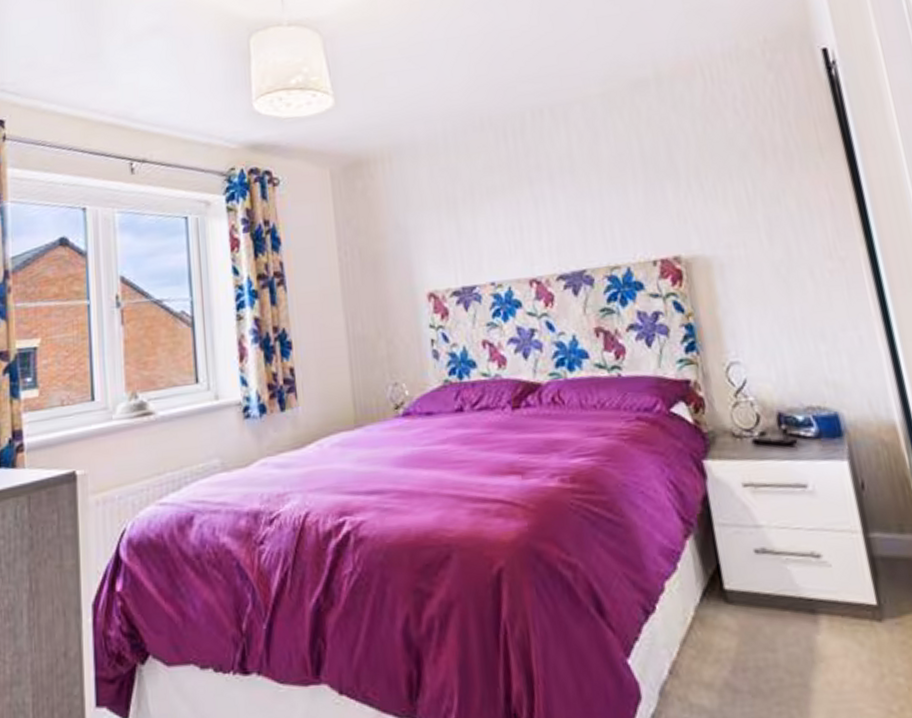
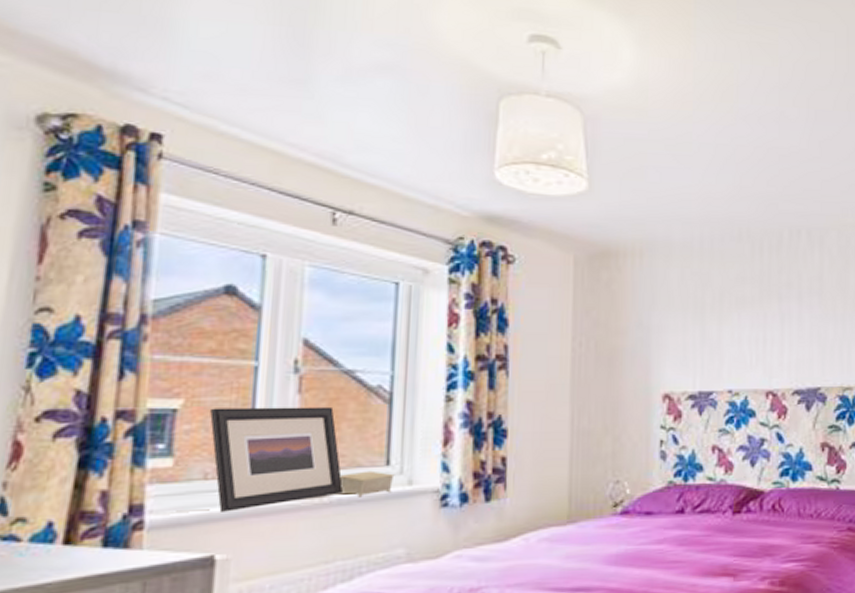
picture frame: none [60,334,164,433] -> present [210,406,343,512]
decorative box: none [161,389,204,414] -> present [339,470,395,497]

